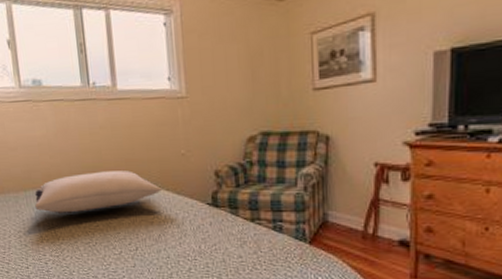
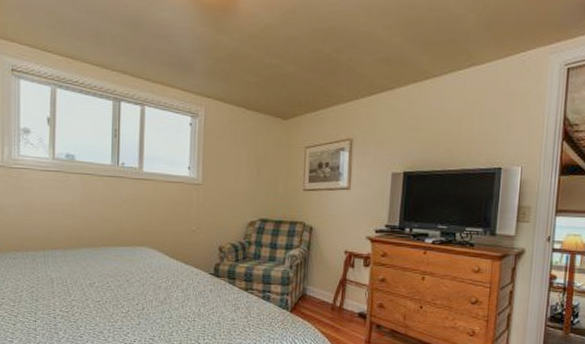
pillow: present [35,170,163,215] -> none [52,239,173,275]

